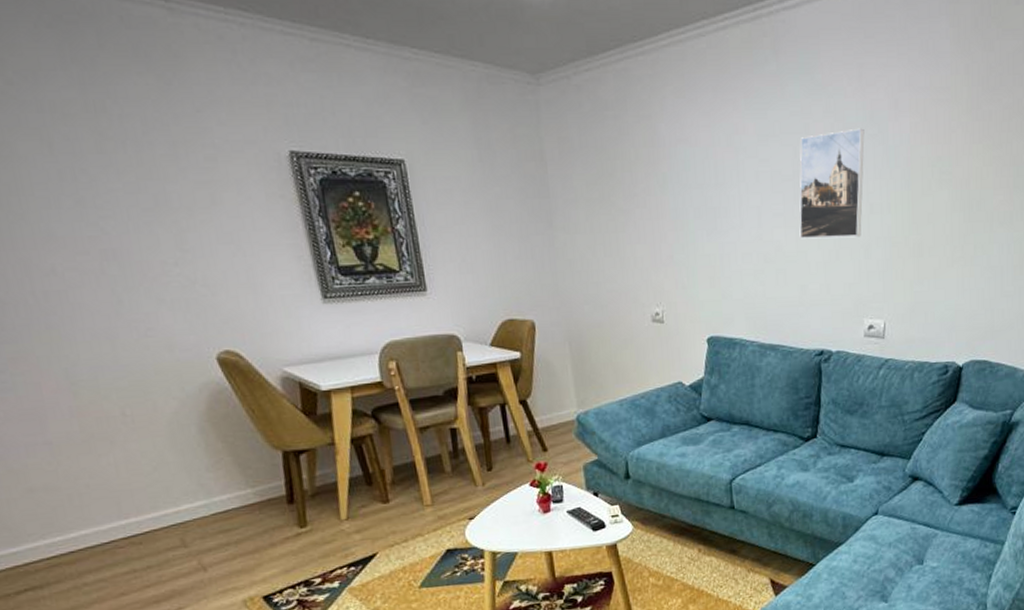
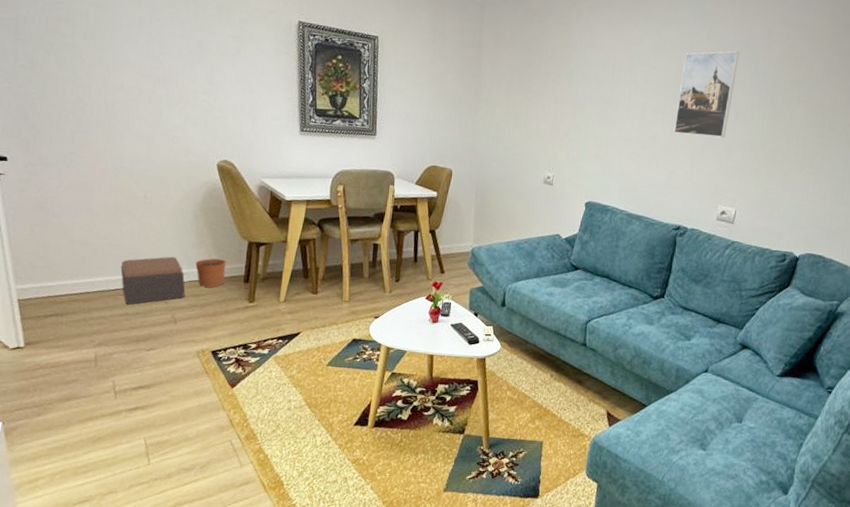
footstool: none [110,486,211,558] -> present [120,256,185,305]
plant pot: none [215,475,261,520] -> present [195,254,226,288]

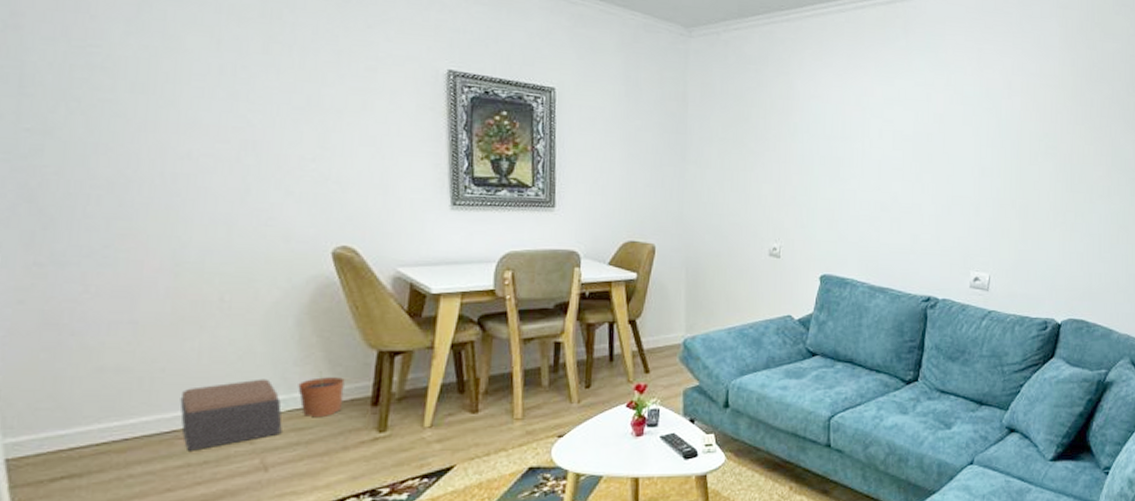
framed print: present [673,51,740,138] -> none [915,101,980,196]

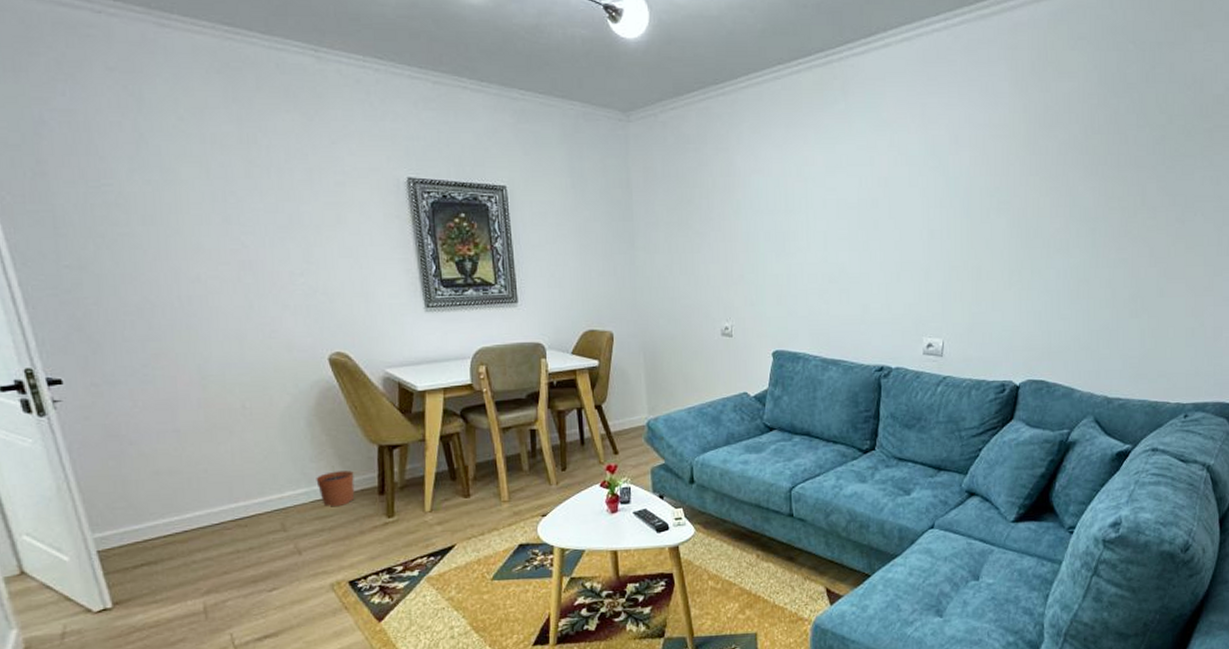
footstool: present [180,379,282,451] -> none [223,474,308,539]

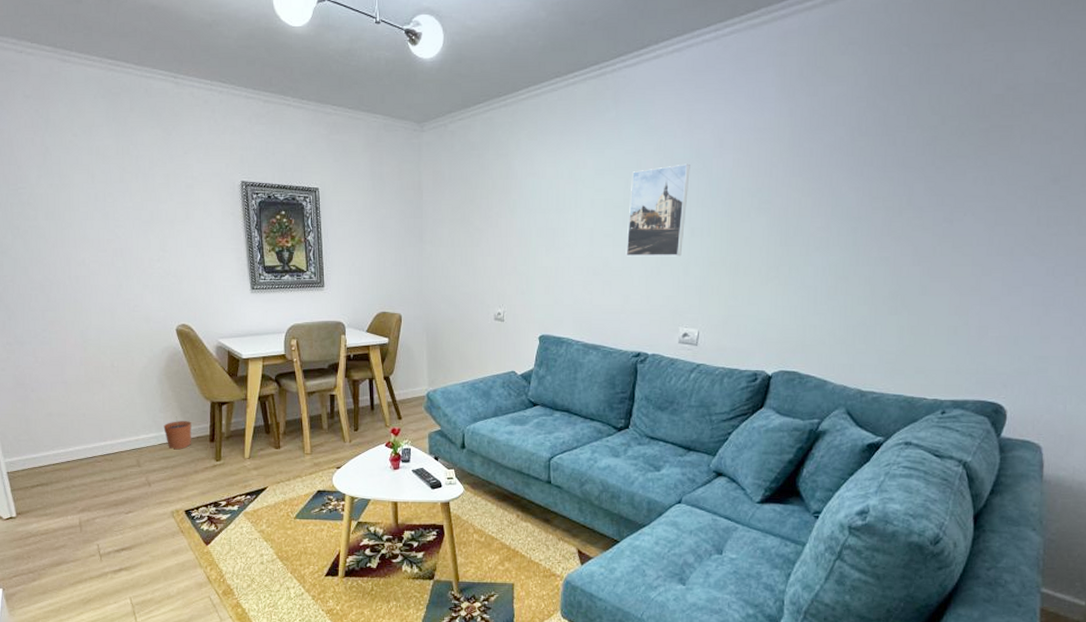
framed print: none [863,161,926,262] -> present [626,163,690,257]

